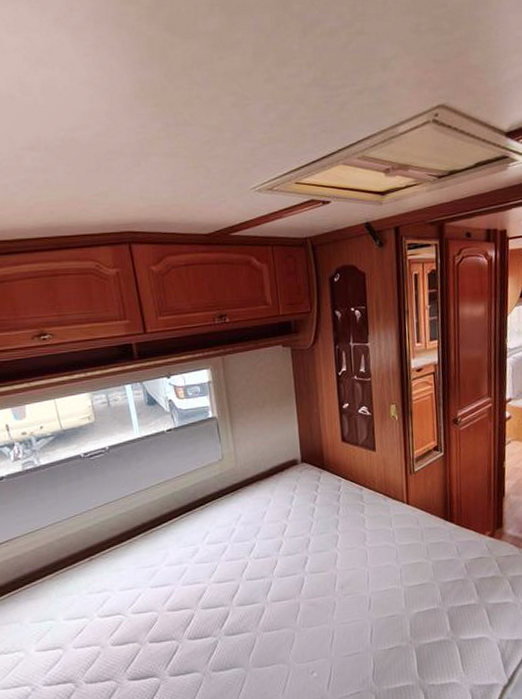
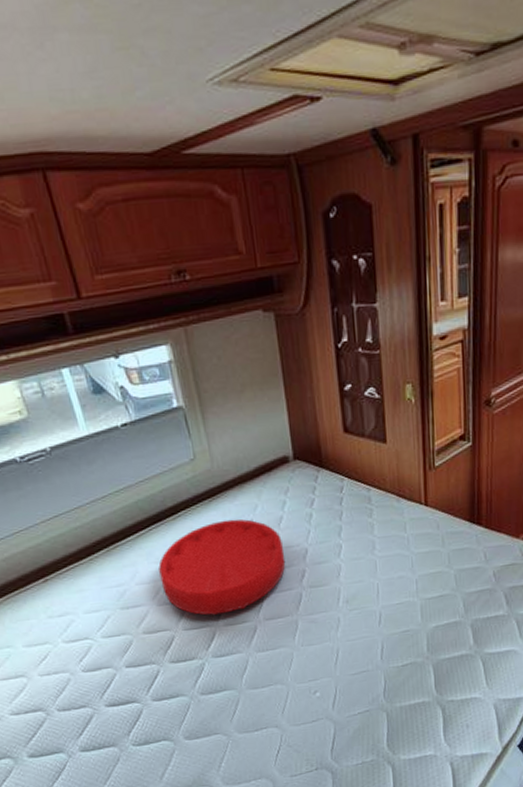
cushion: none [186,510,292,597] -> present [158,519,286,616]

